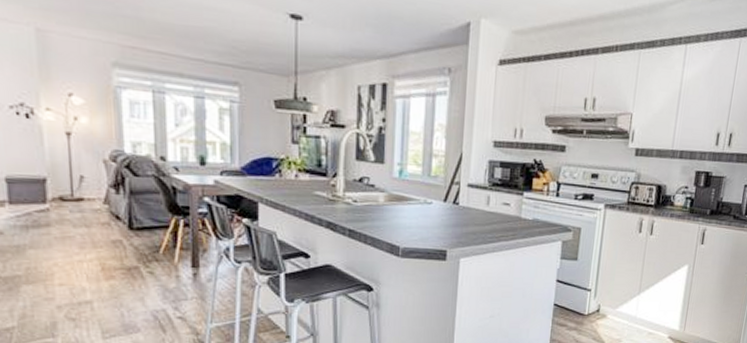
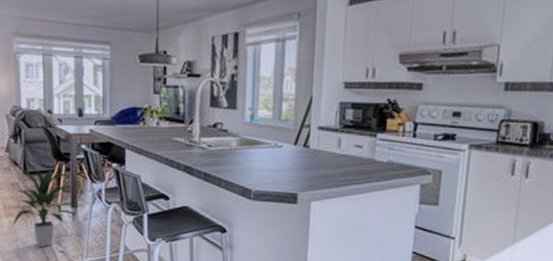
indoor plant: none [115,224,201,314] -> present [13,169,79,248]

